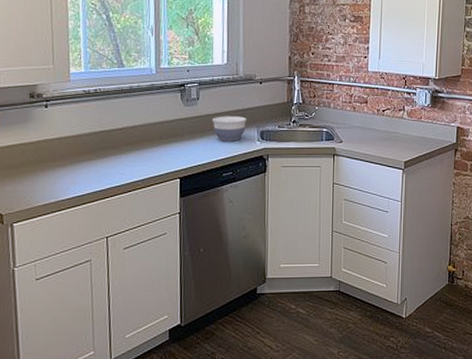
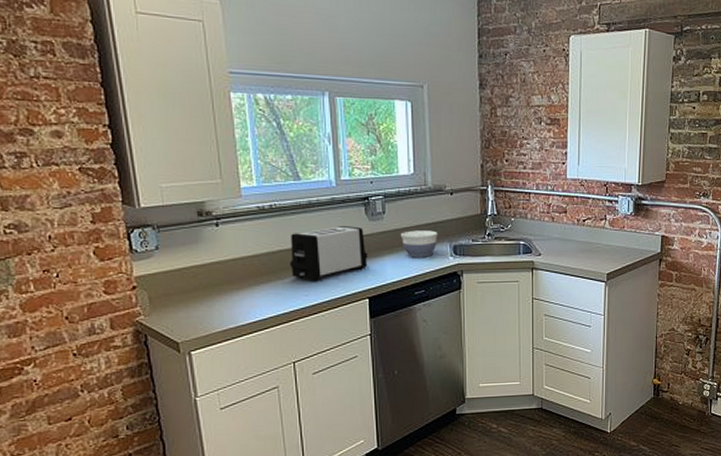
toaster: none [109,110,182,161] -> present [290,226,368,281]

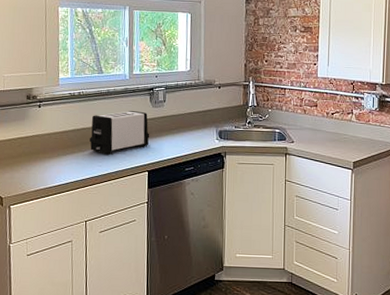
bowl: present [400,230,438,257] -> none [176,116,207,139]

